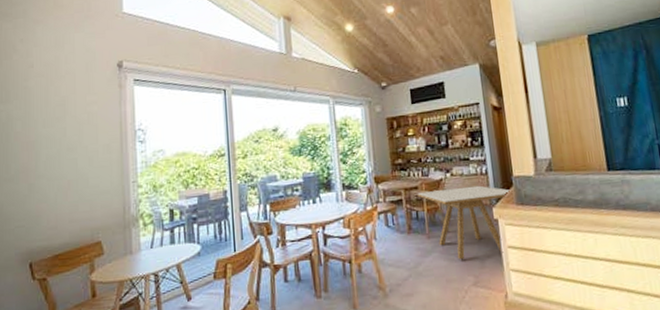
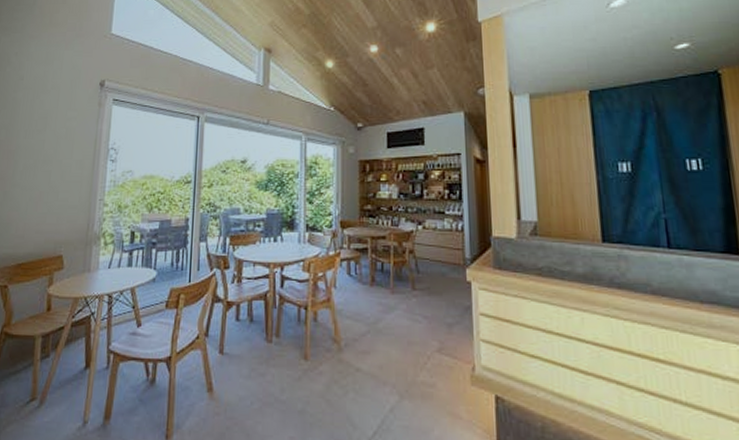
dining table: present [417,185,511,260] -> none [384,242,489,322]

